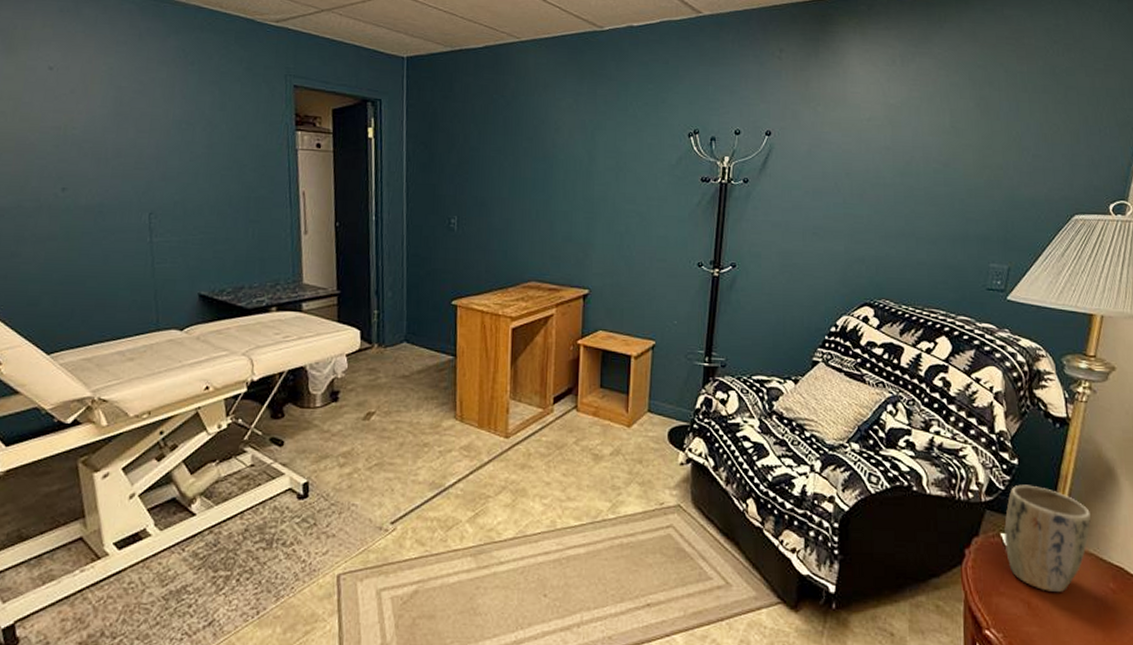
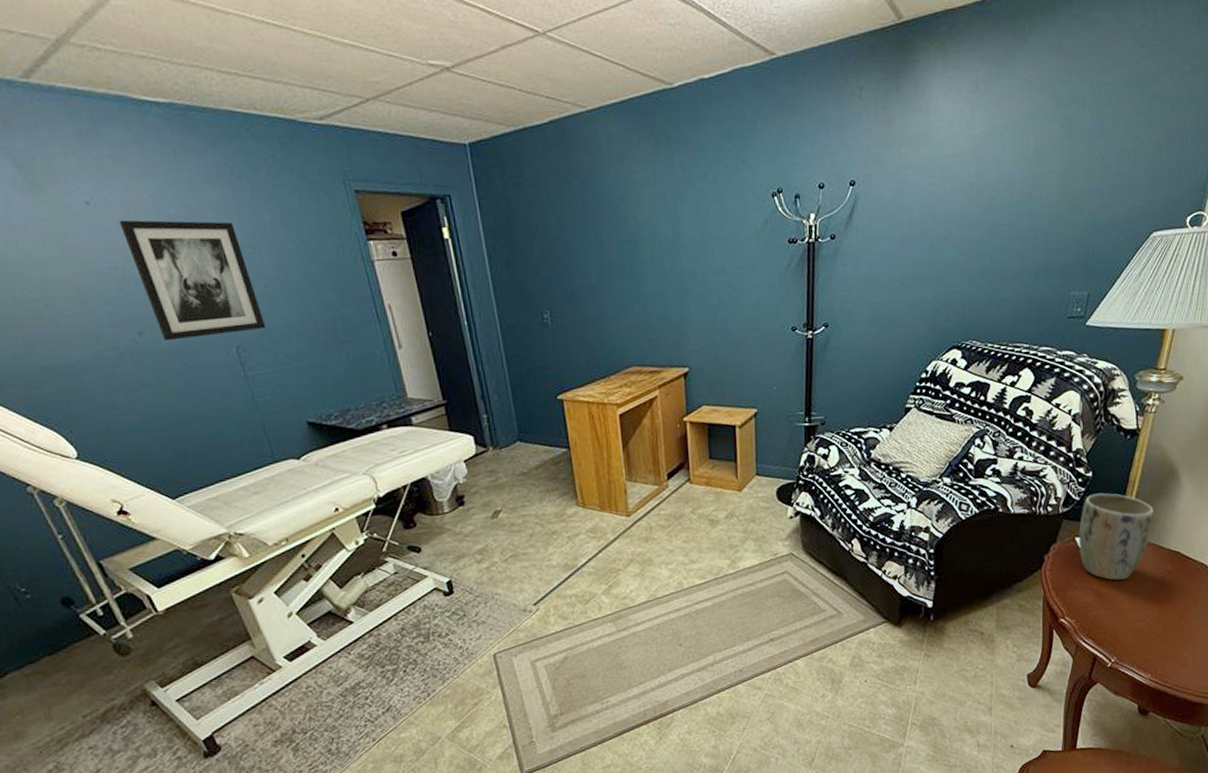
wall art: none [73,86,183,200] -> present [119,219,266,341]

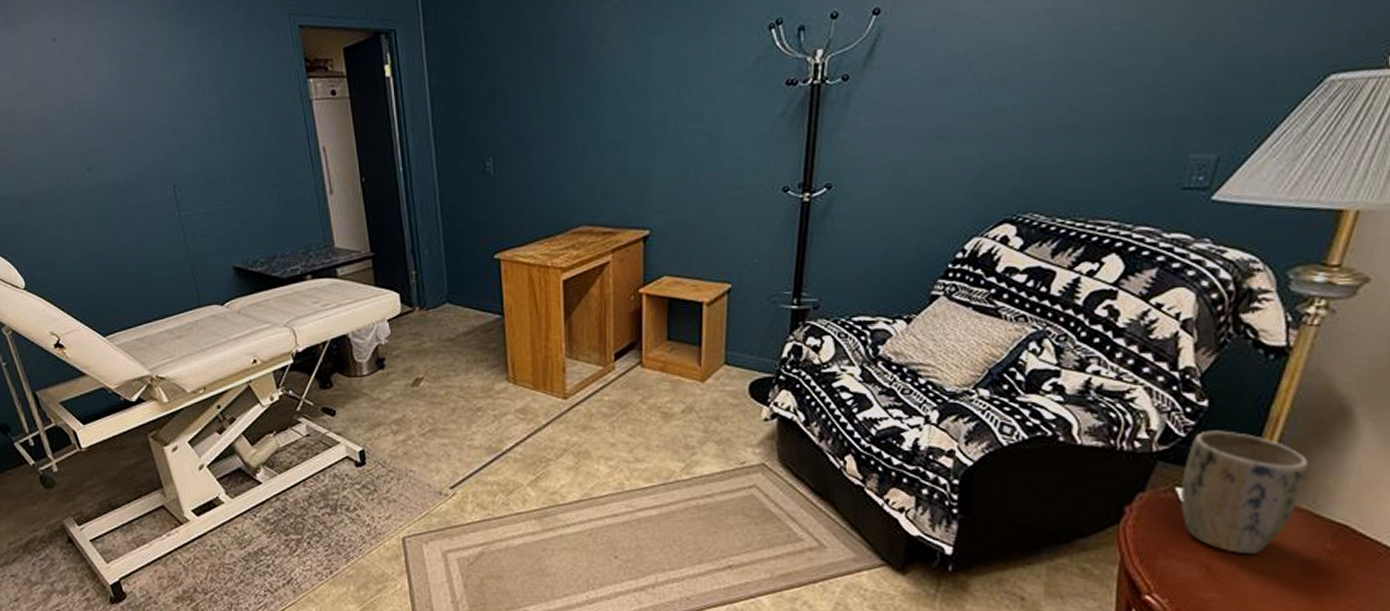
wall art: present [119,219,266,341] -> none [79,56,203,177]

